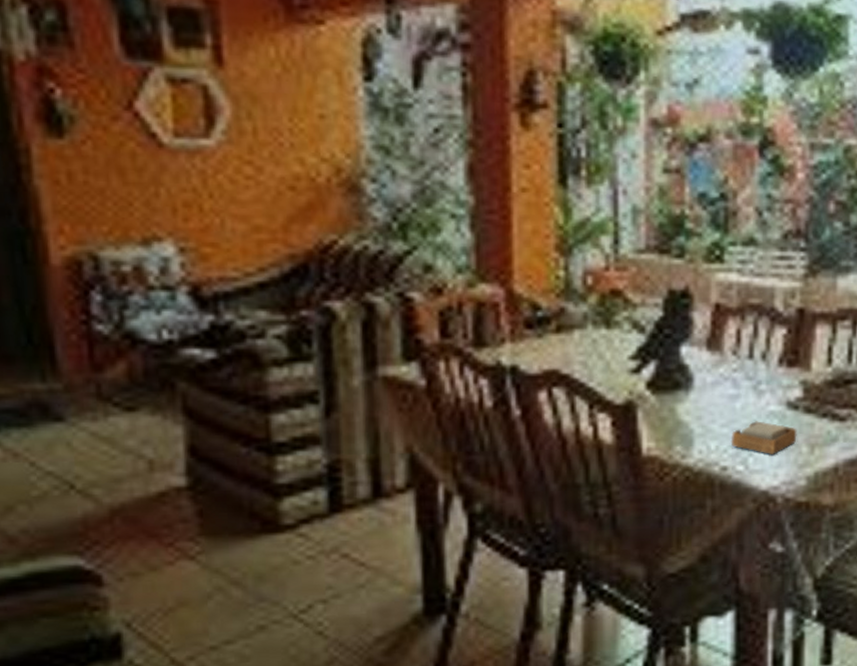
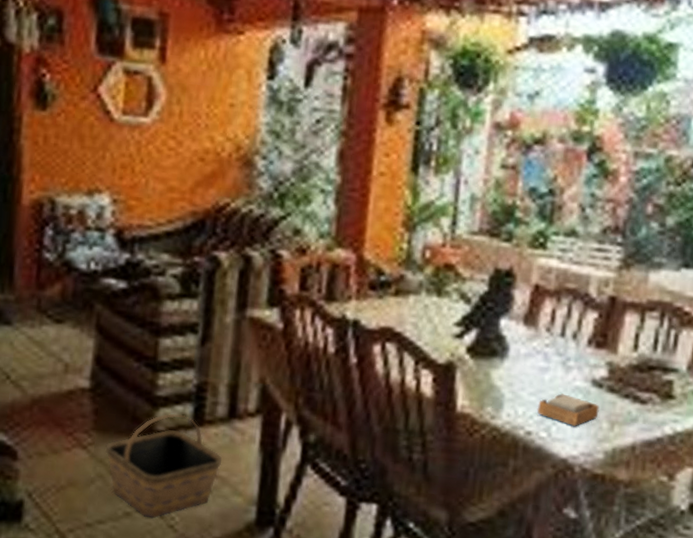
basket: none [220,501,373,629] -> present [105,413,223,518]

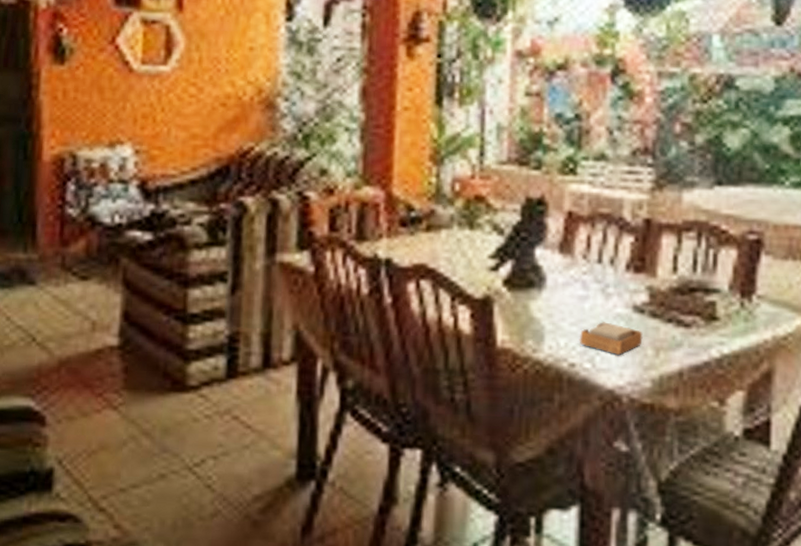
basket: present [105,413,223,518] -> none [137,366,259,479]

